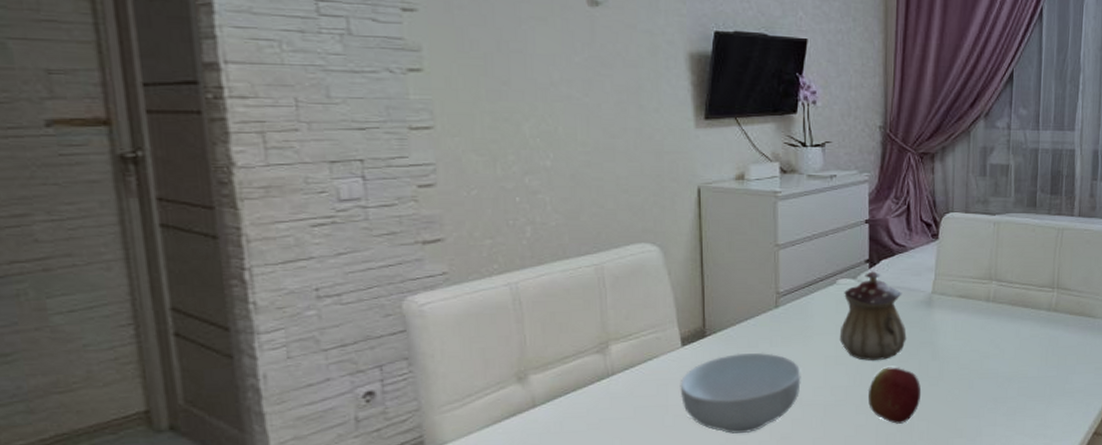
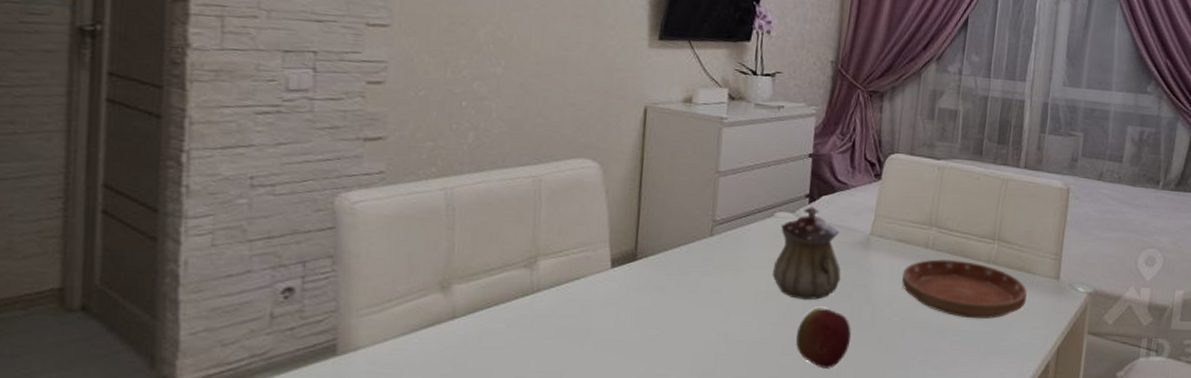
cereal bowl: present [680,352,801,434] -> none [604,279,730,364]
saucer: none [967,311,1089,365] -> present [902,259,1027,319]

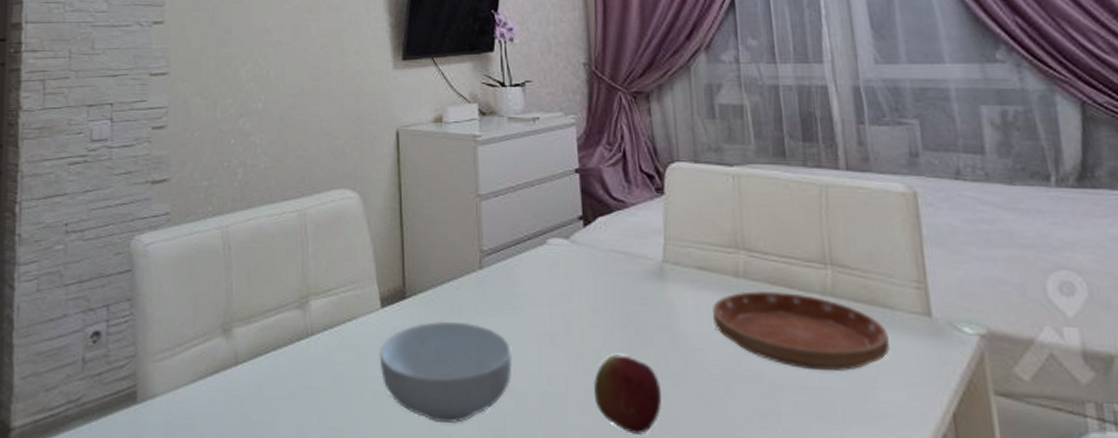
cereal bowl: none [604,279,730,364] -> present [379,320,512,423]
teapot: present [772,207,841,300] -> none [554,230,636,344]

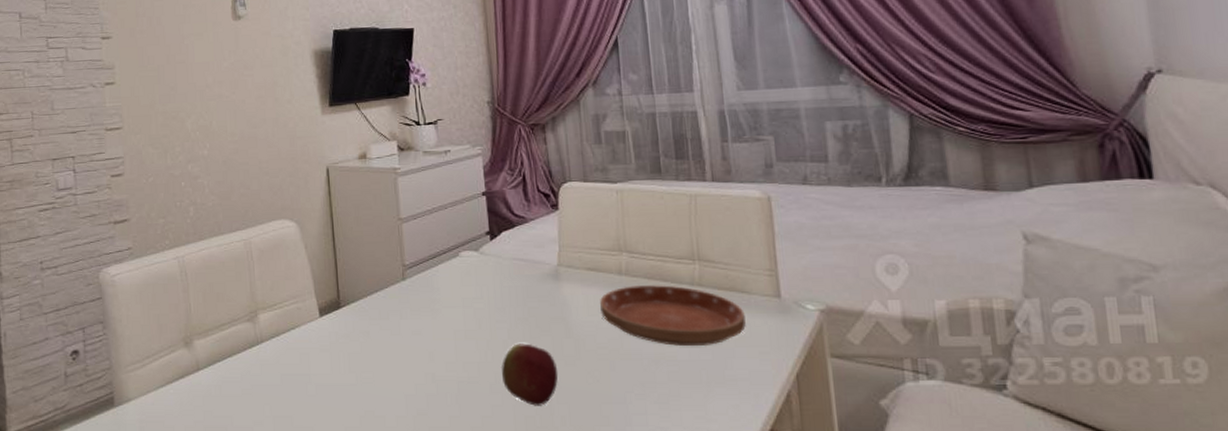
cereal bowl: present [379,320,512,423] -> none [320,324,433,406]

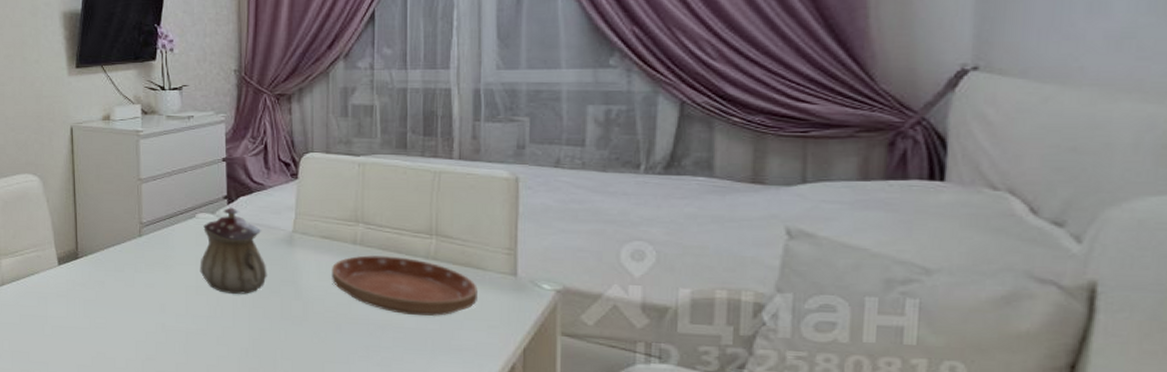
teapot: none [466,243,536,336] -> present [200,207,267,294]
apple: present [500,343,559,406] -> none [229,302,285,360]

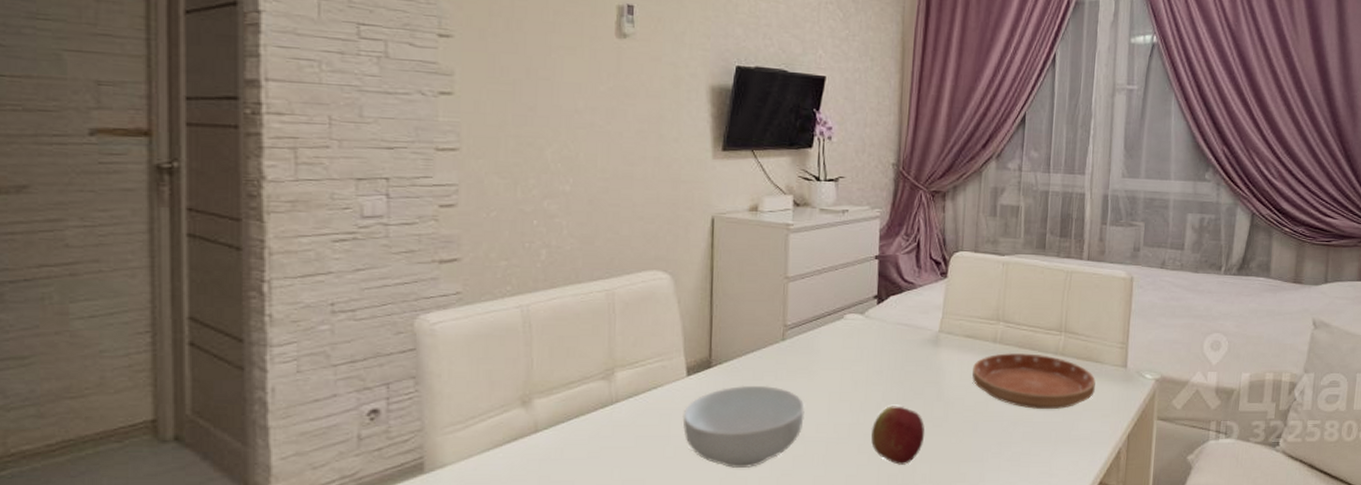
cereal bowl: none [57,275,164,350] -> present [682,385,805,468]
teapot: present [200,207,267,294] -> none [844,307,912,398]
apple: none [229,302,285,360] -> present [871,406,925,465]

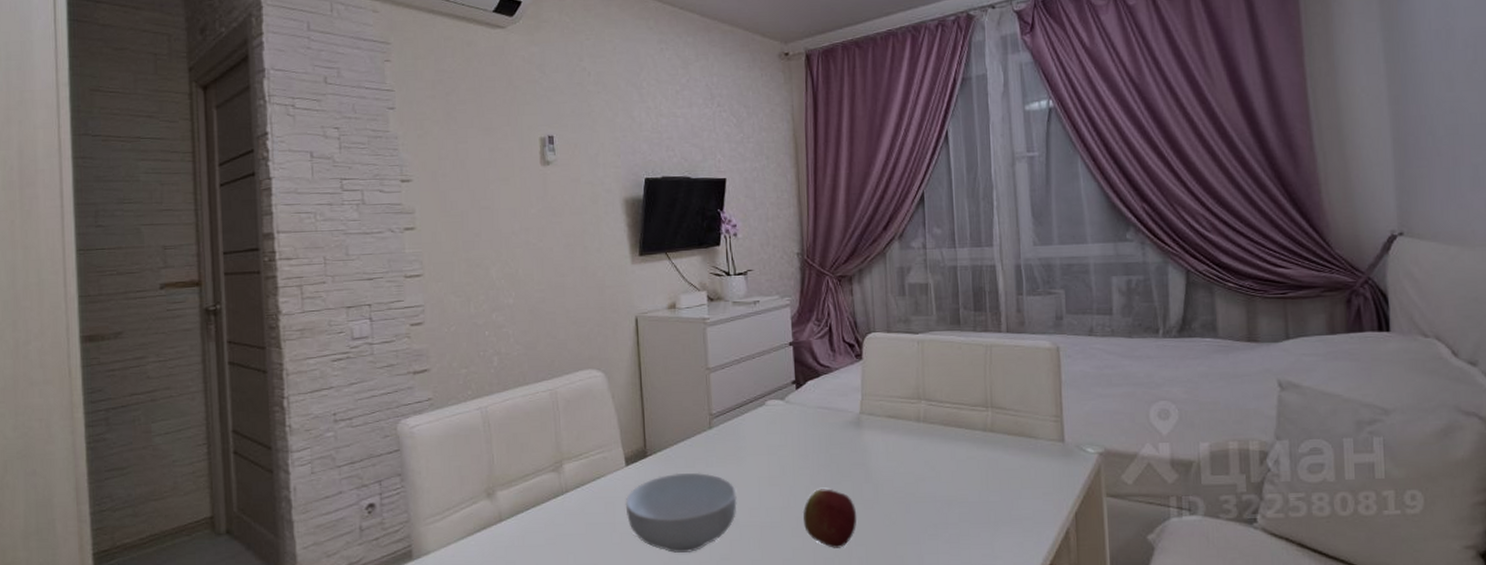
saucer: present [972,353,1096,409] -> none [899,431,1032,488]

